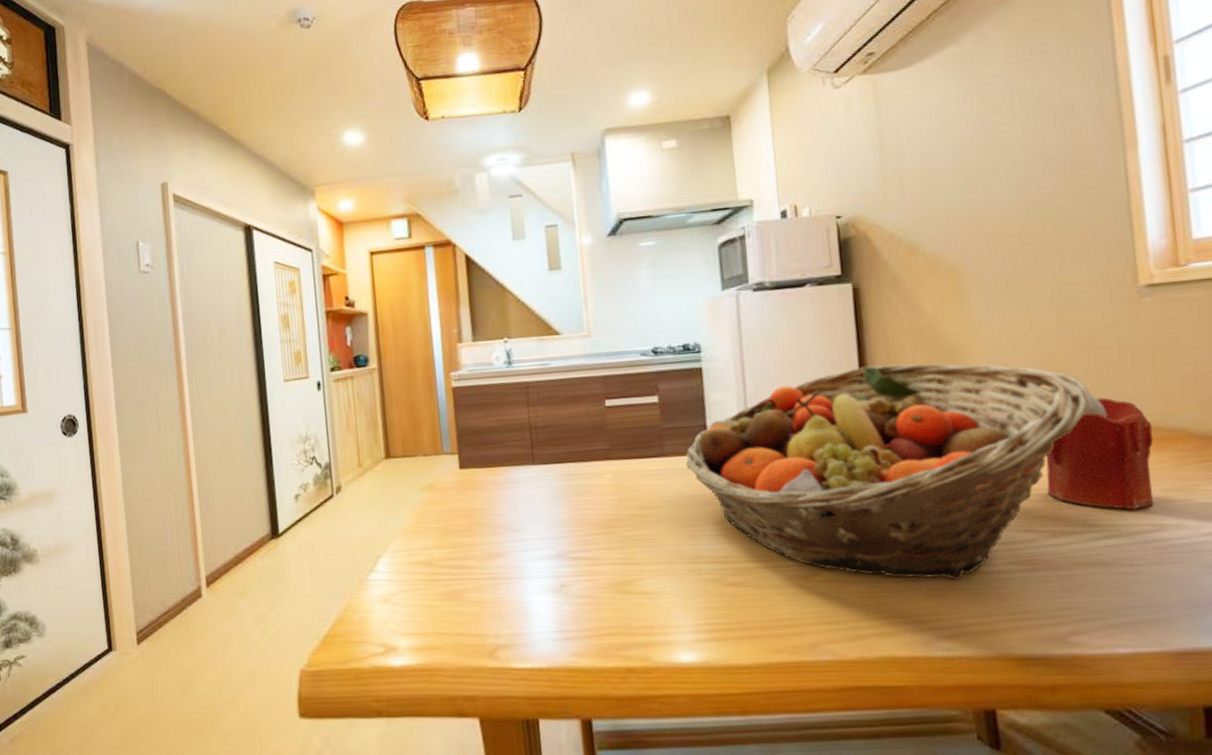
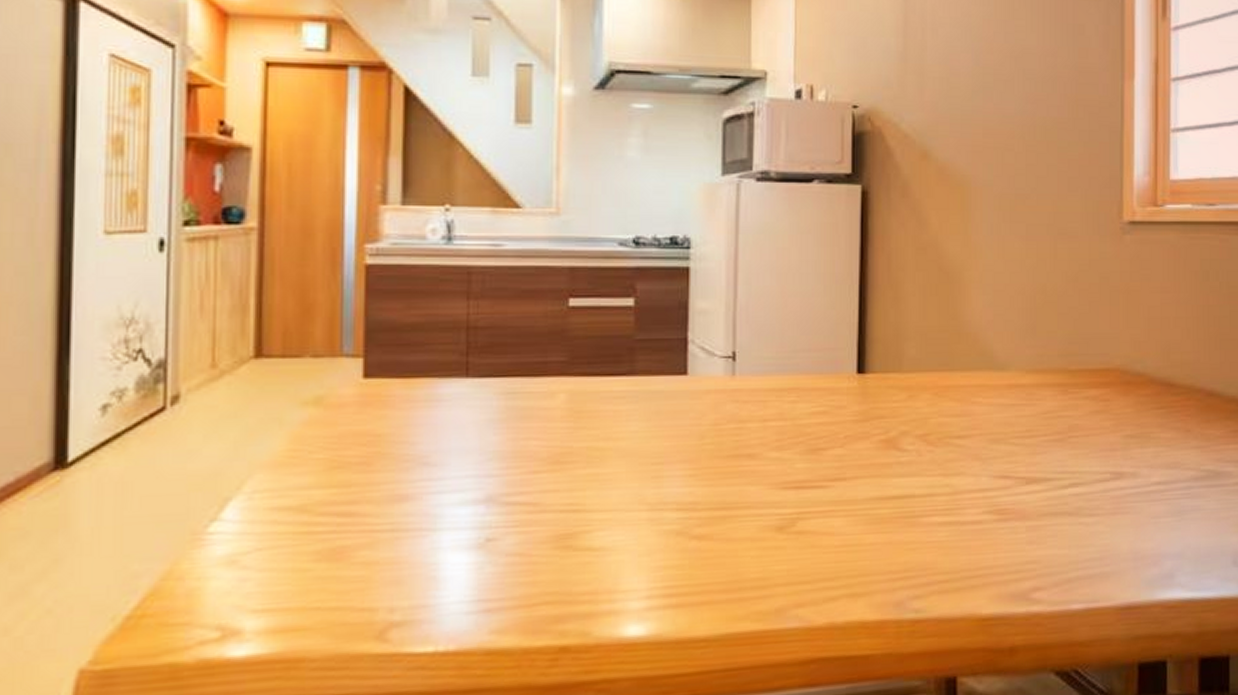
fruit basket: present [685,363,1091,580] -> none [658,281,1072,532]
candle: present [1046,393,1155,510] -> none [1026,330,1121,457]

